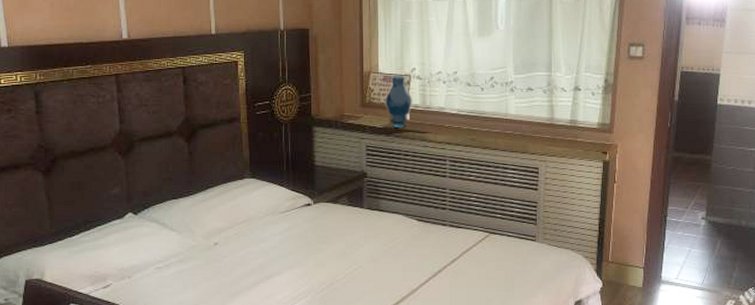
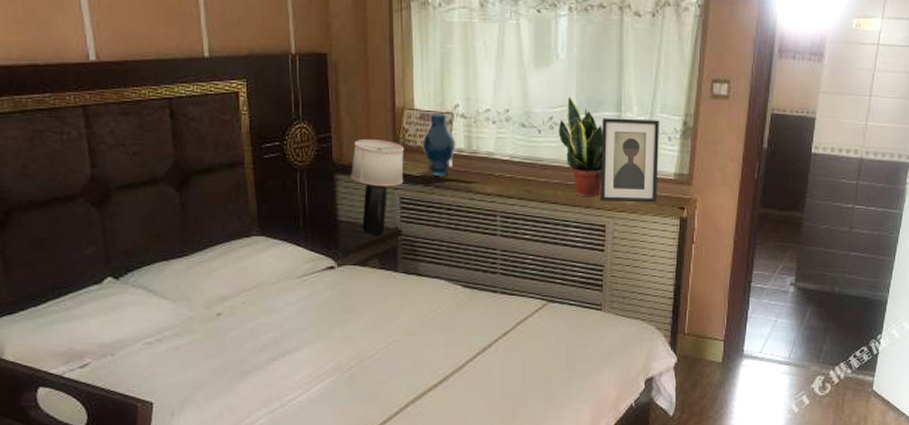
table lamp: none [326,98,371,177] -> present [350,140,405,235]
potted plant: none [498,60,536,143] -> present [558,96,603,196]
picture frame: none [534,77,584,149] -> present [600,118,659,203]

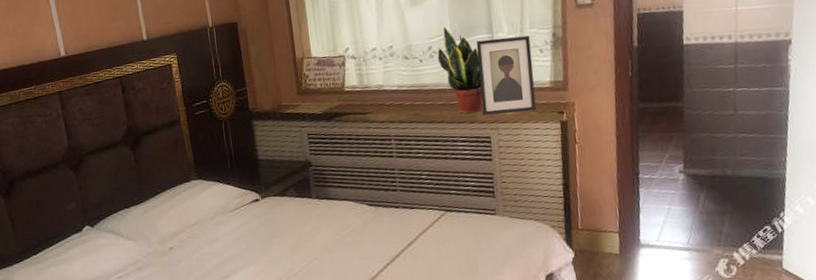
table lamp: present [350,140,405,235] -> none [265,87,309,169]
vase: present [422,113,456,176] -> none [321,57,350,112]

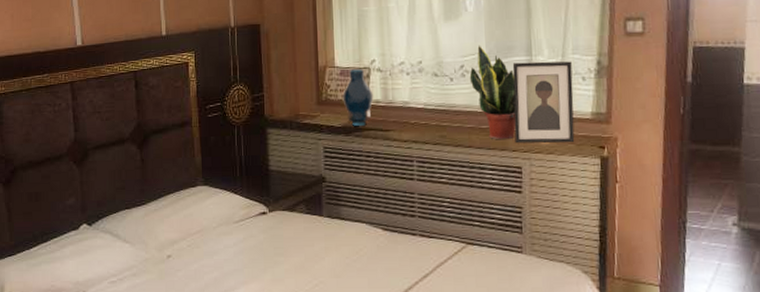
vase: none [321,57,350,112] -> present [342,69,374,126]

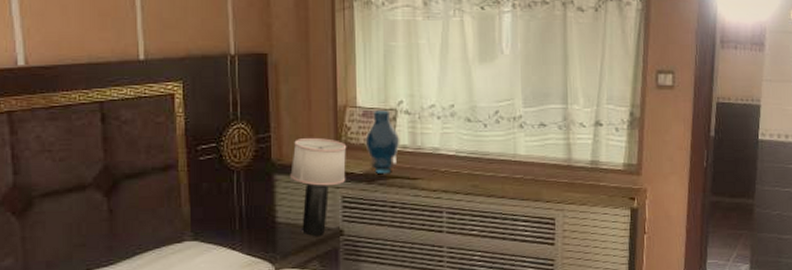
table lamp: none [280,96,327,182] -> present [290,138,347,236]
potted plant: present [469,45,516,139] -> none [504,90,551,189]
picture frame: present [512,61,575,144] -> none [548,110,607,195]

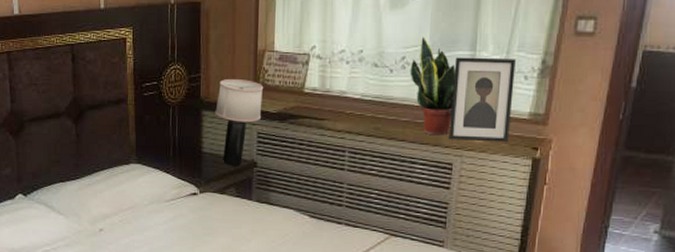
vase: present [365,110,400,173] -> none [280,55,311,113]
potted plant: none [504,90,551,189] -> present [409,36,456,135]
picture frame: none [548,110,607,195] -> present [449,57,516,143]

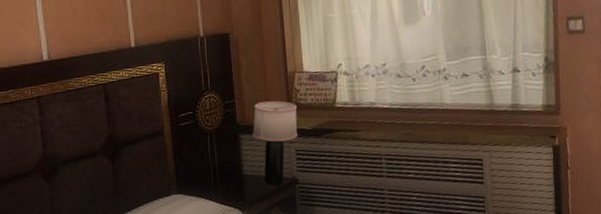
potted plant: present [409,36,456,135] -> none [430,46,475,134]
picture frame: present [449,57,516,143] -> none [469,59,529,137]

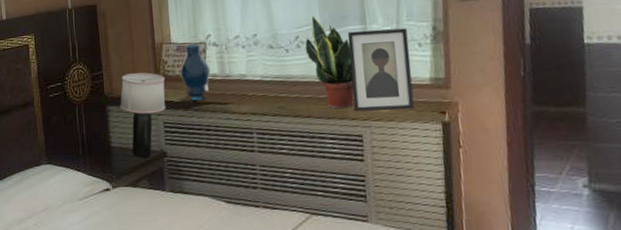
vase: none [312,73,342,128] -> present [180,44,211,100]
potted plant: none [430,46,475,134] -> present [305,16,354,108]
picture frame: none [469,59,529,137] -> present [347,28,415,112]

